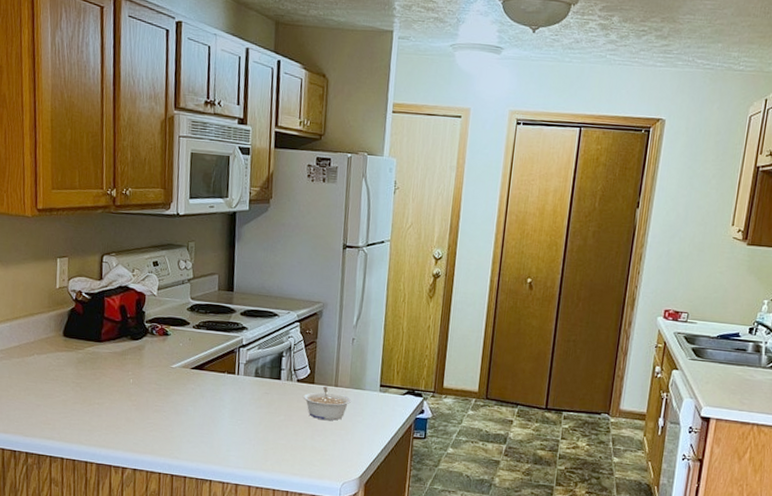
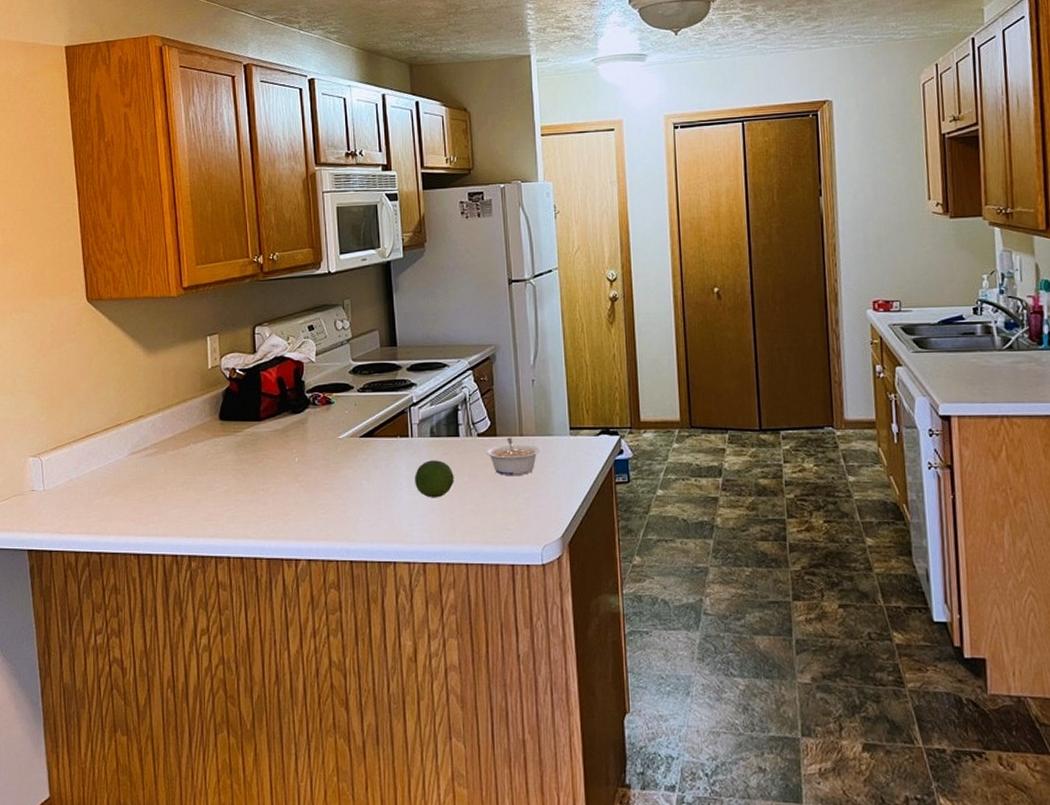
fruit: none [236,397,272,431] -> present [415,460,454,498]

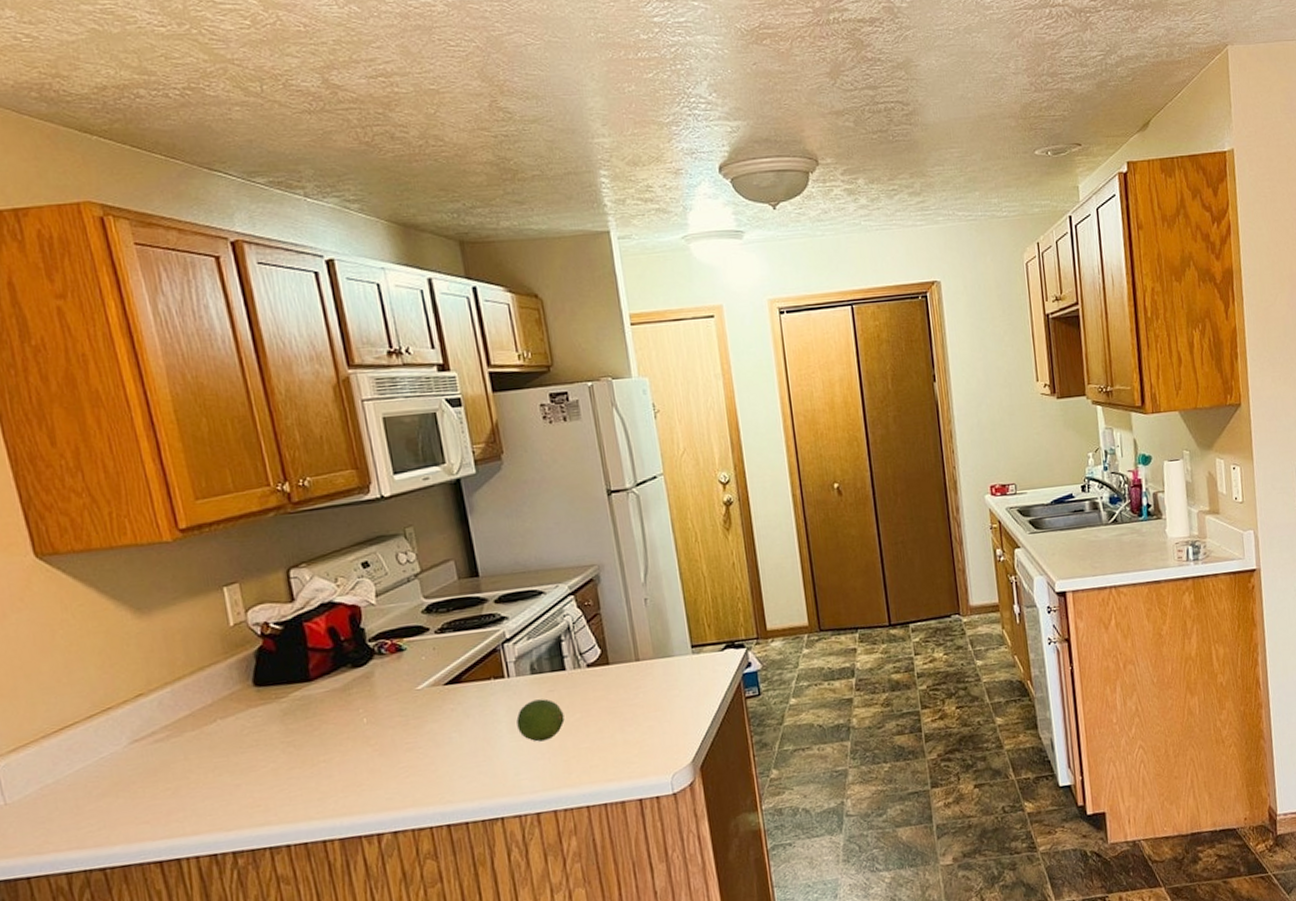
legume: present [486,437,541,476] -> none [599,663,661,706]

